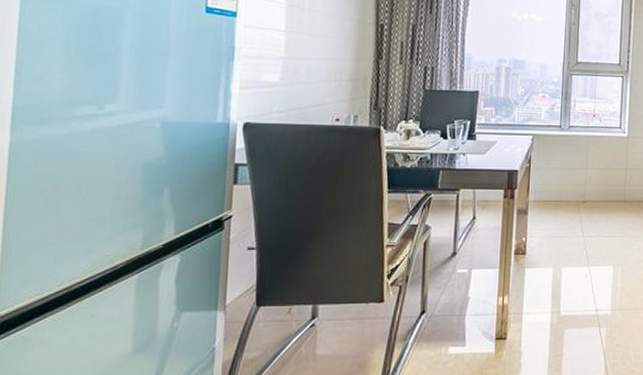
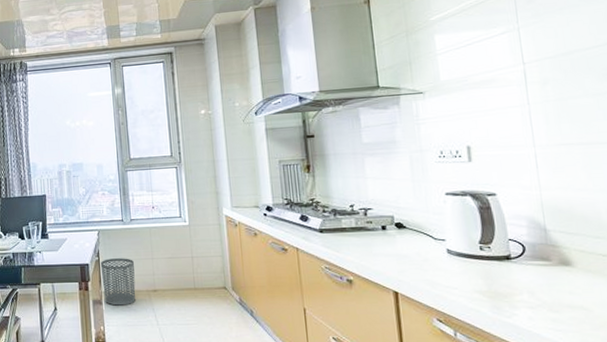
waste bin: none [530,166,567,216] -> present [101,258,136,306]

